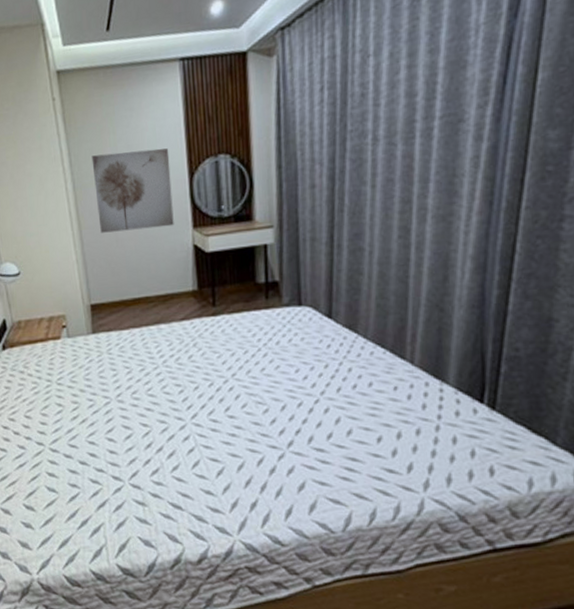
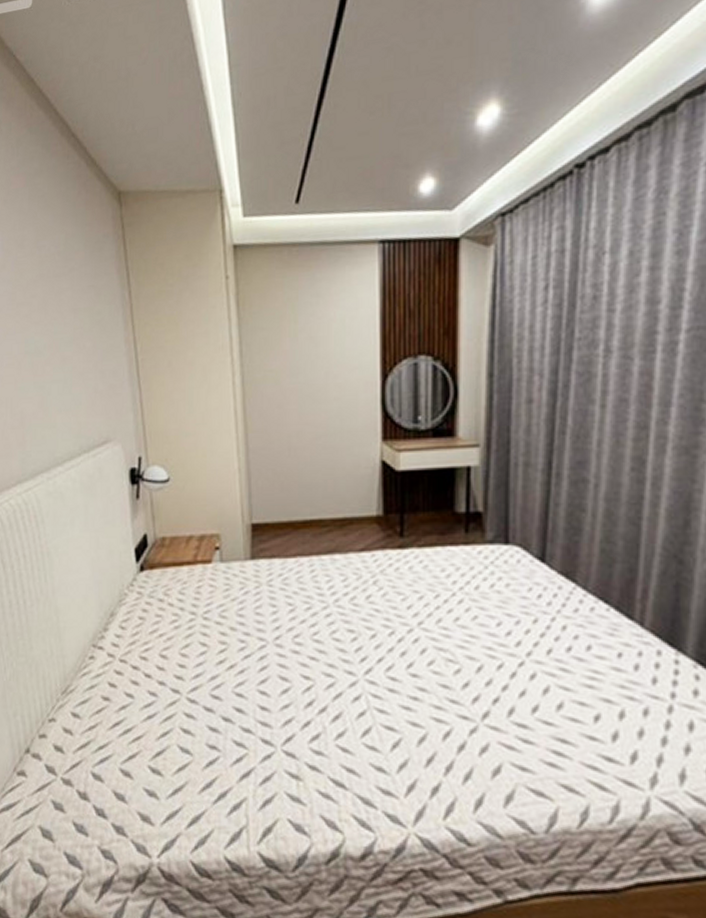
wall art: present [91,148,174,233] -> none [266,343,360,439]

